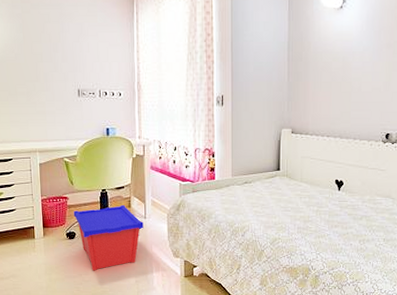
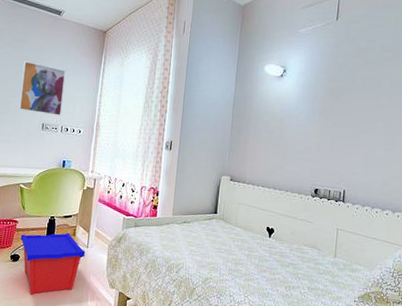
wall art: none [46,19,98,80] -> present [19,61,66,117]

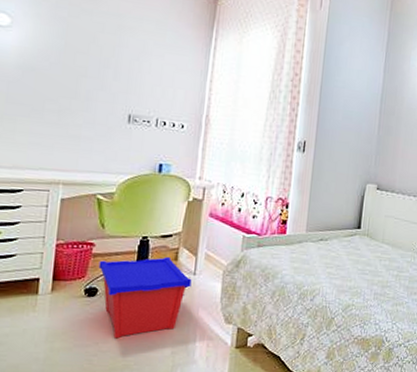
wall art: present [19,61,66,117] -> none [93,29,163,106]

